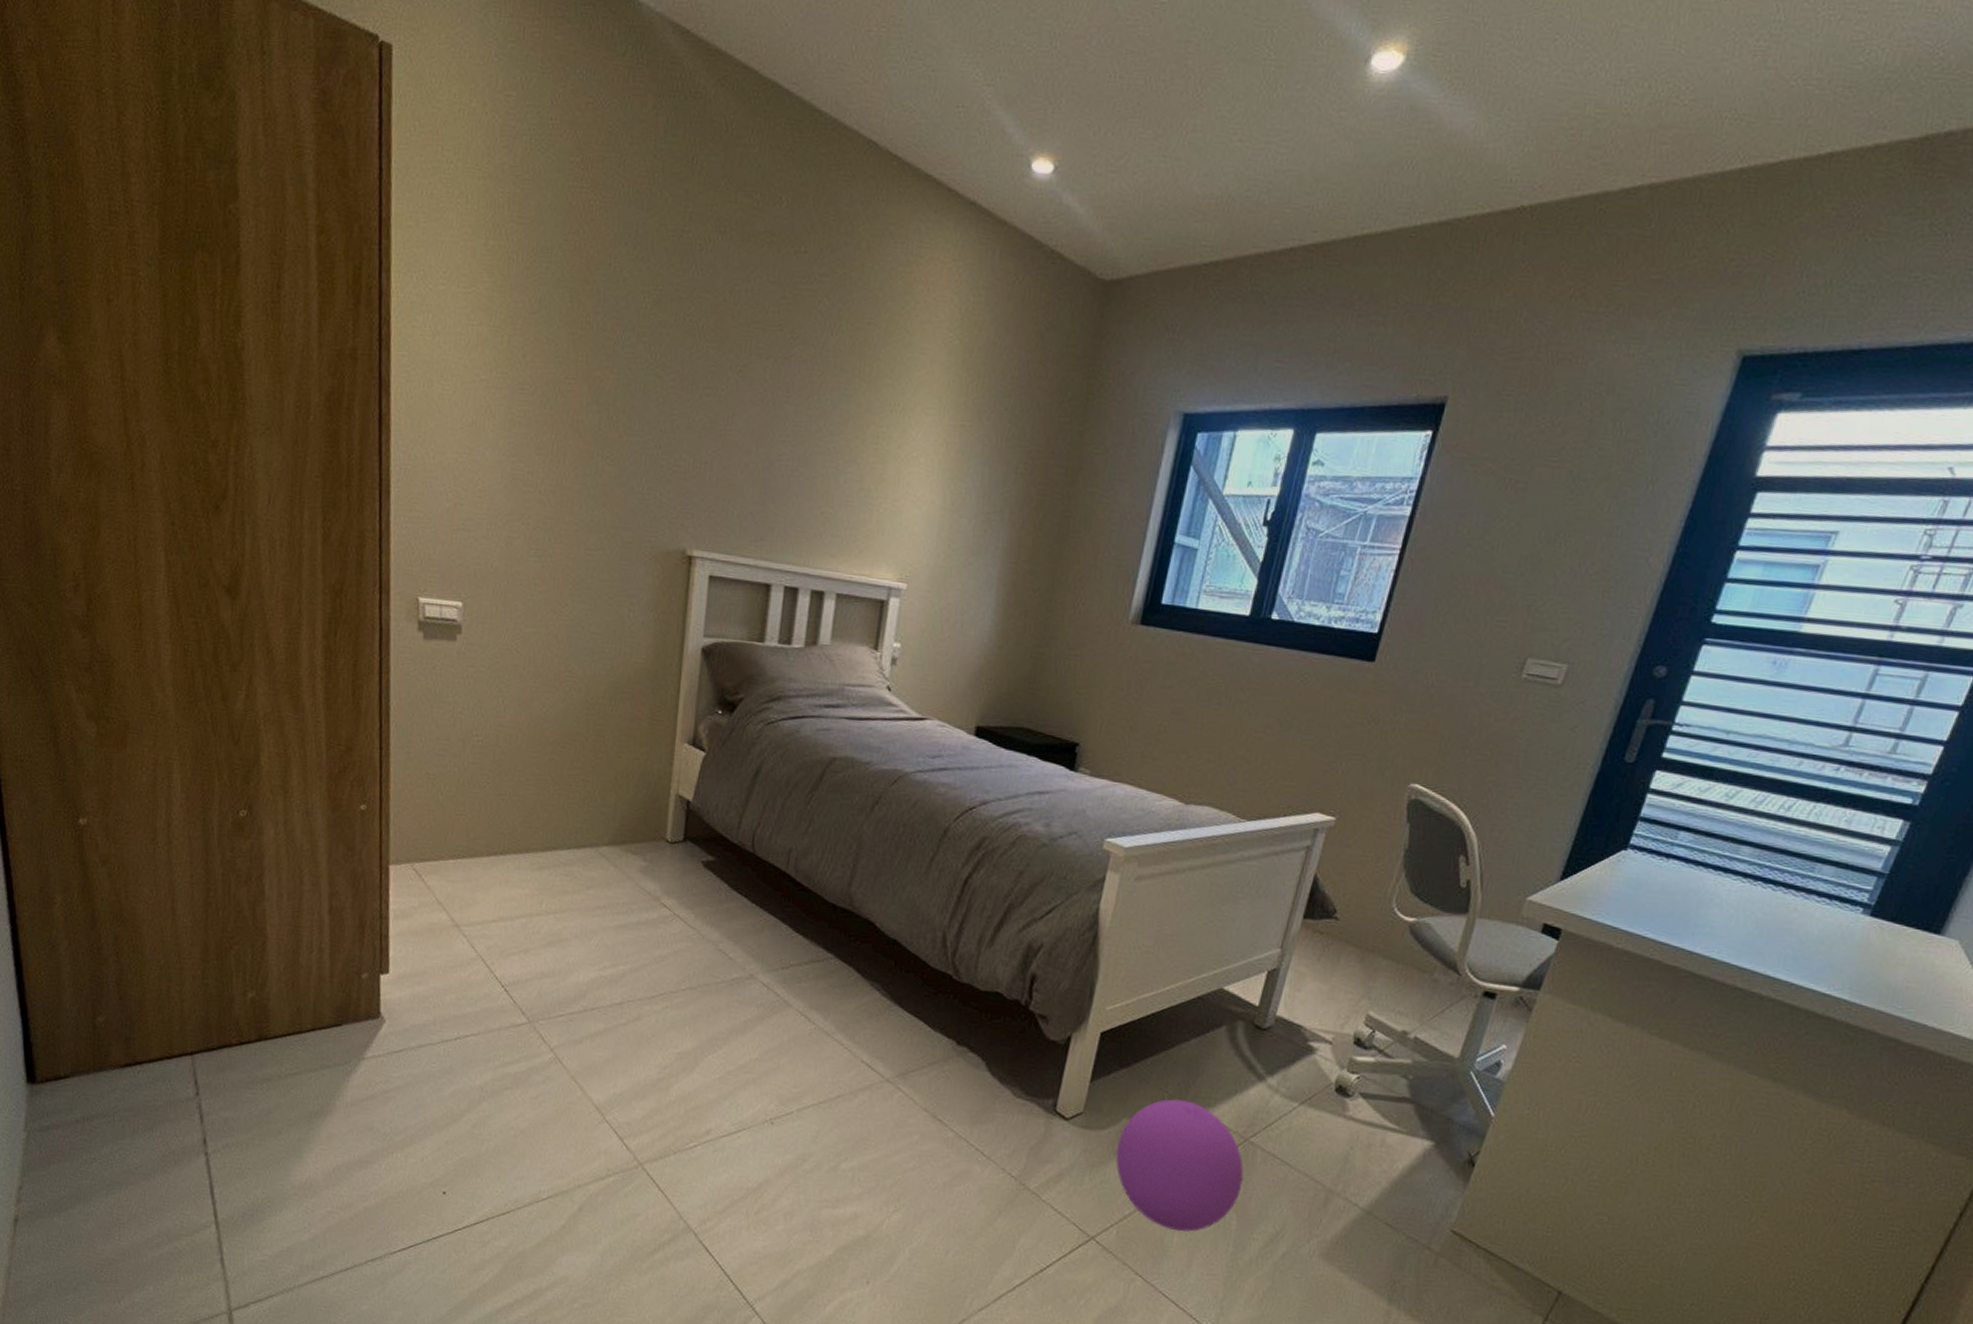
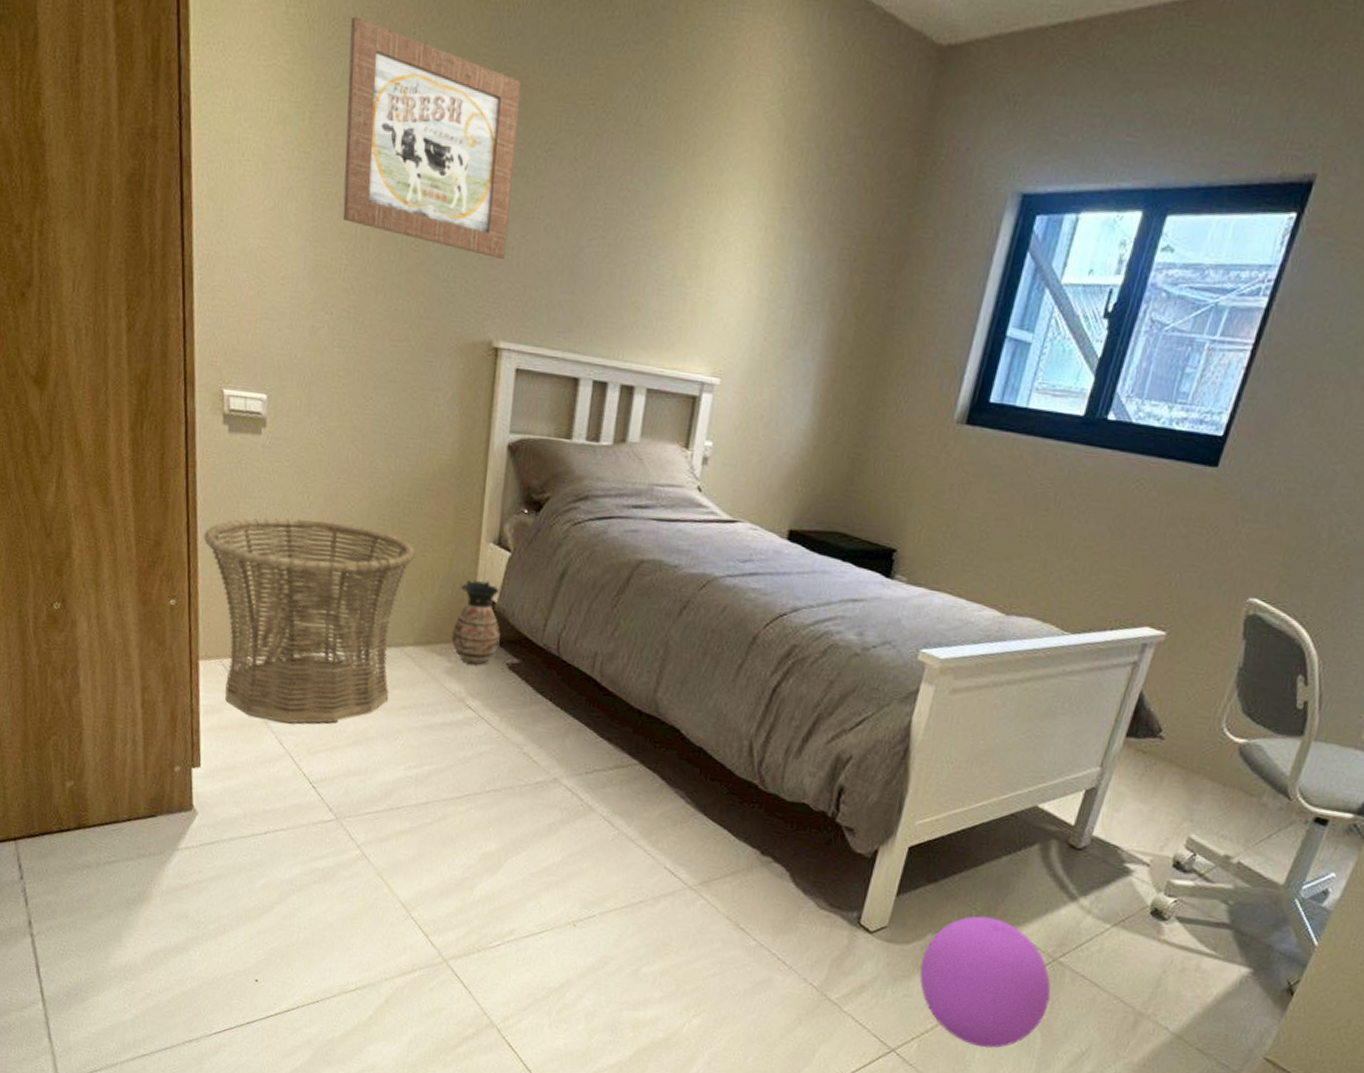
basket: none [396,722,611,927] -> present [203,518,416,724]
wall art: none [539,248,713,473] -> present [342,16,522,259]
ceramic jug: none [646,779,696,864] -> present [451,579,501,665]

